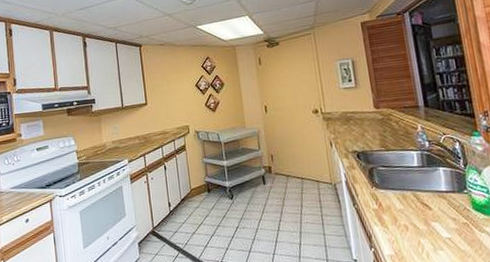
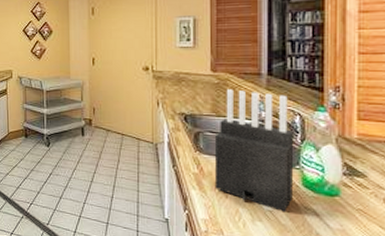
knife block: none [388,123,467,238] -> present [214,89,294,212]

